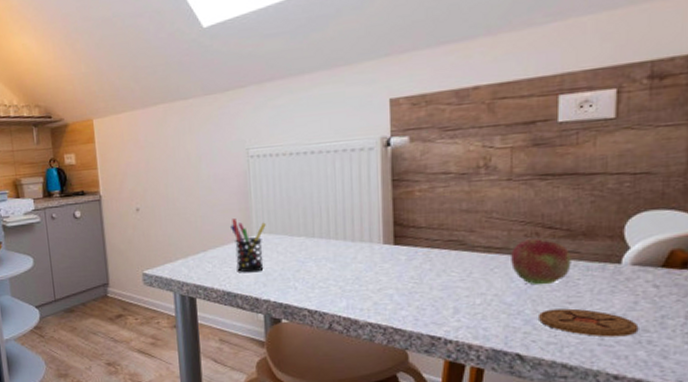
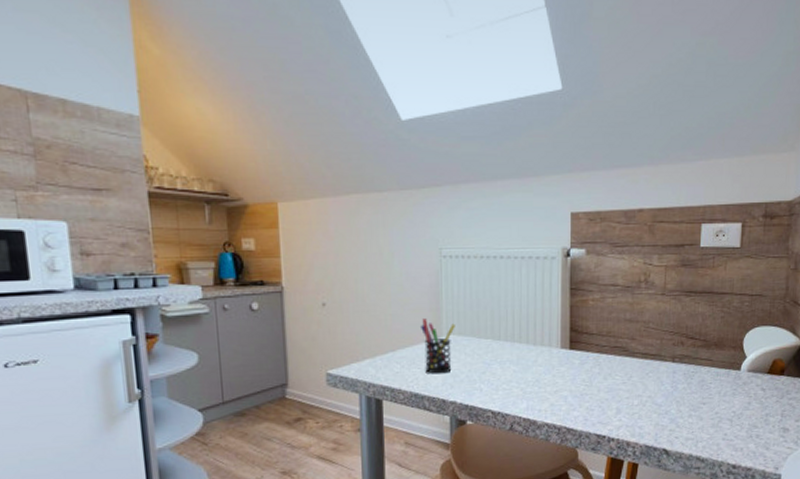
fruit: present [511,239,571,285] -> none [662,347,706,388]
coaster: present [539,308,639,337] -> none [681,408,751,433]

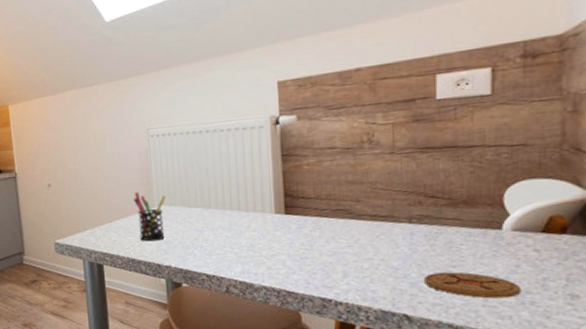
coaster: none [681,408,751,433] -> present [424,272,522,299]

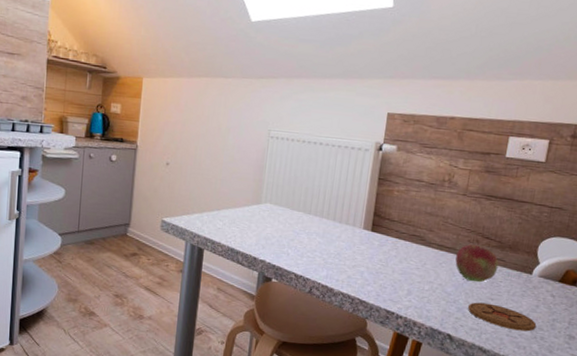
pen holder: present [133,192,166,242] -> none [243,187,273,236]
fruit: none [396,207,454,250] -> present [455,244,499,283]

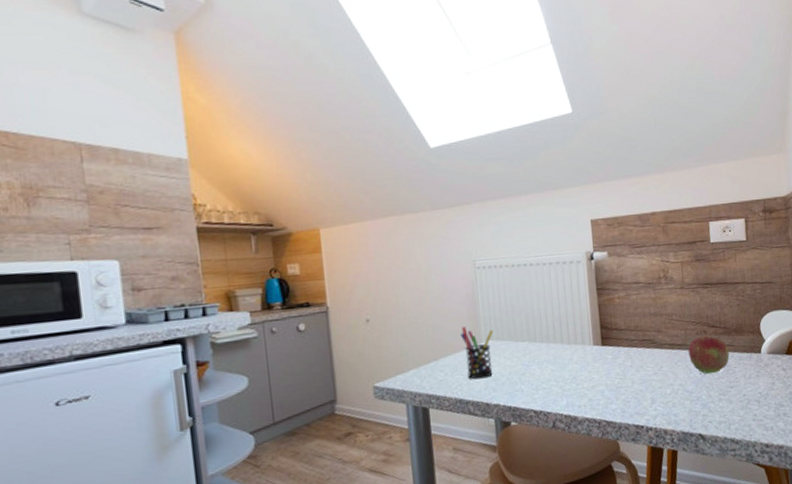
pen holder: none [243,187,273,236] -> present [459,327,493,379]
coaster: present [468,302,537,332] -> none [712,391,777,414]

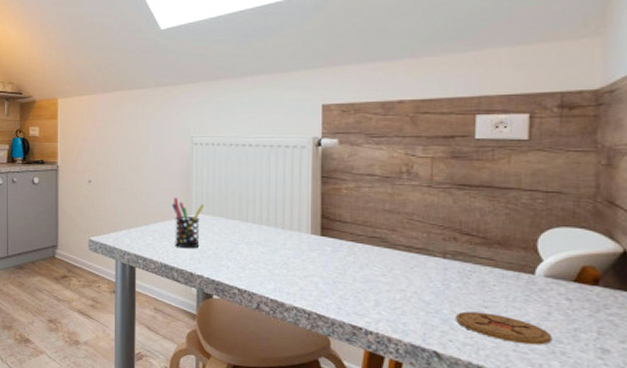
fruit: present [688,335,730,374] -> none [430,243,487,288]
coaster: none [712,391,777,414] -> present [456,311,553,345]

